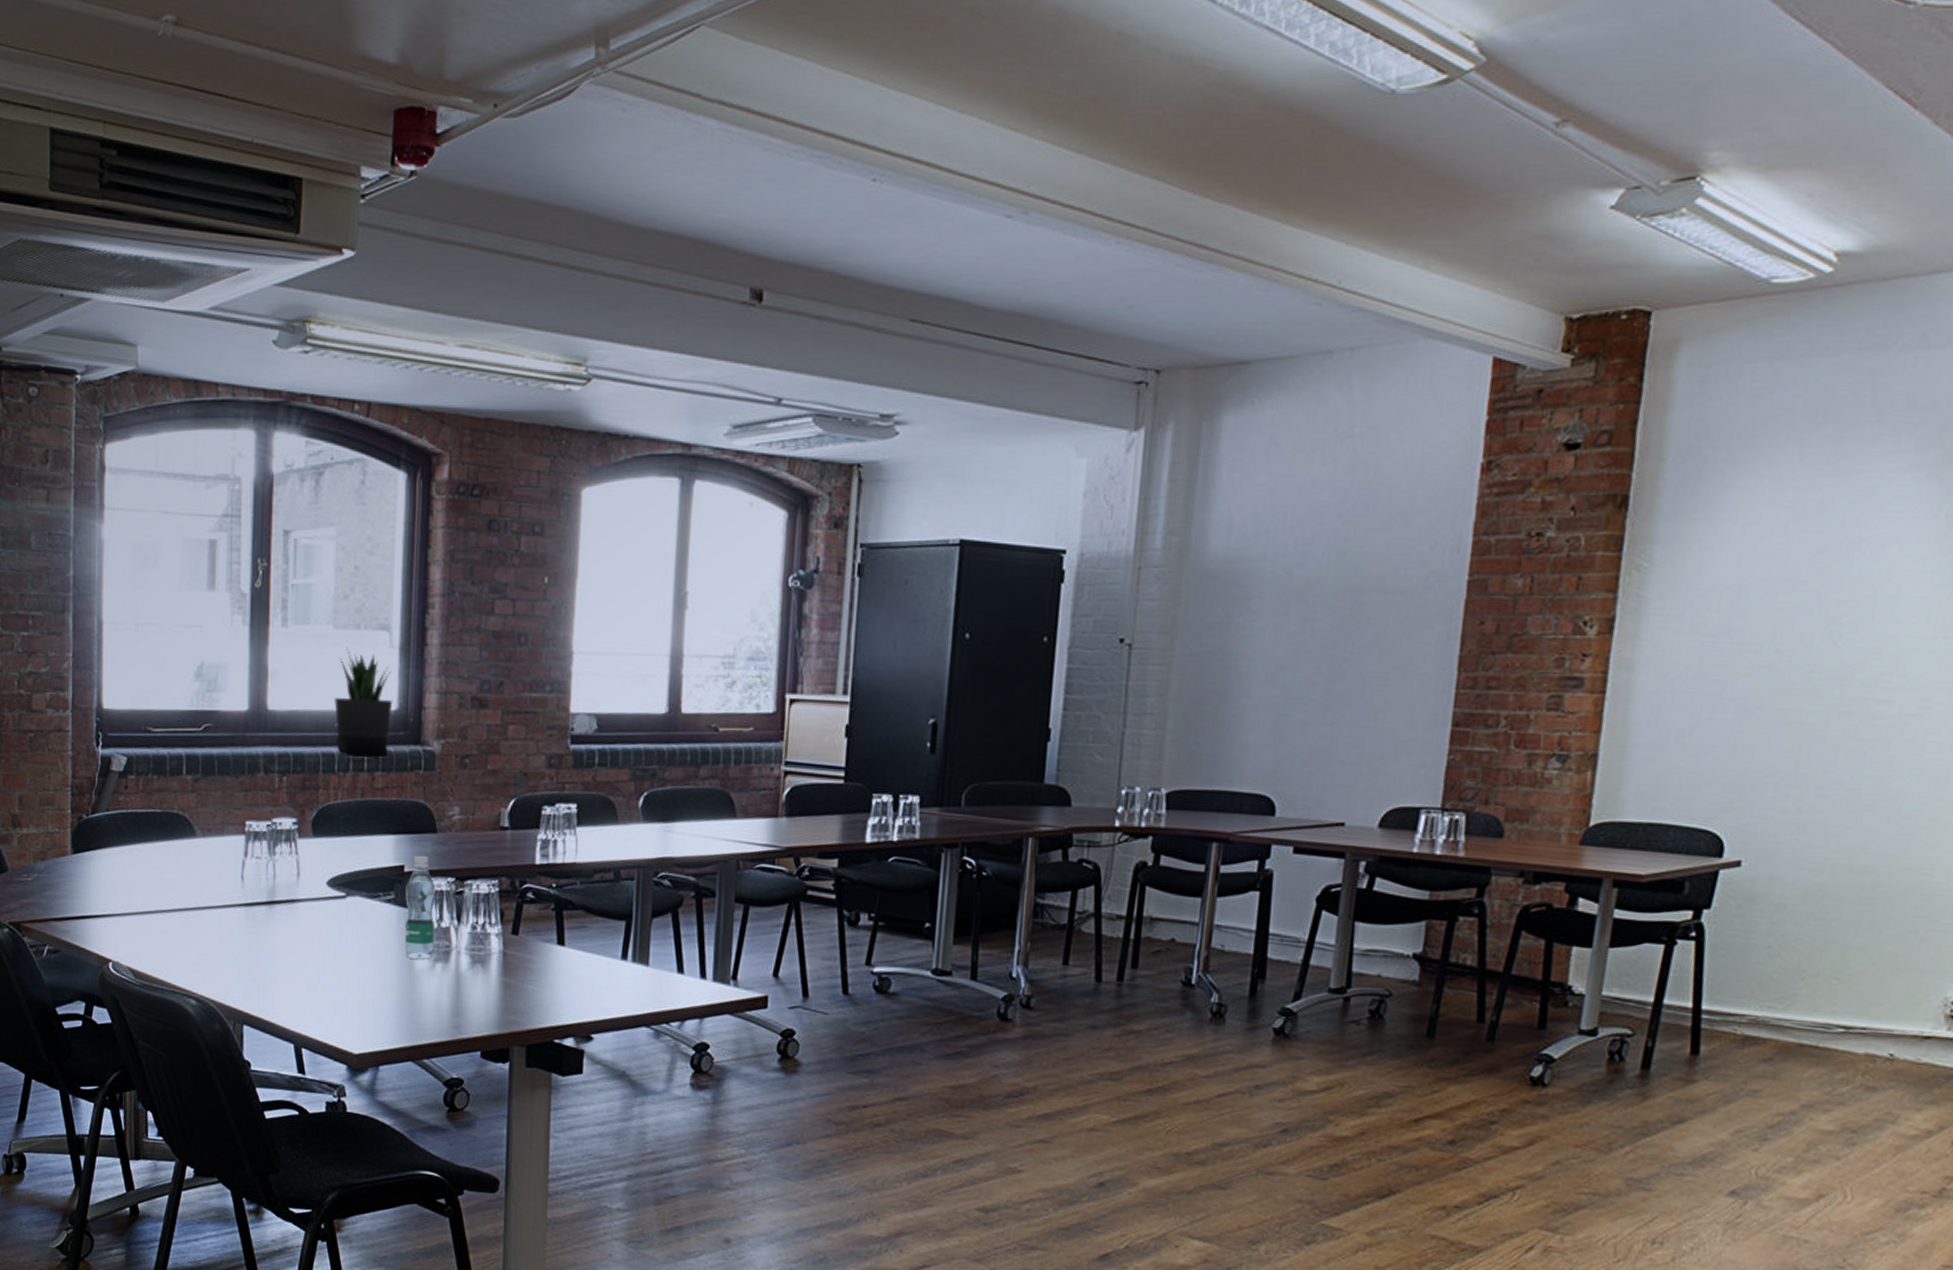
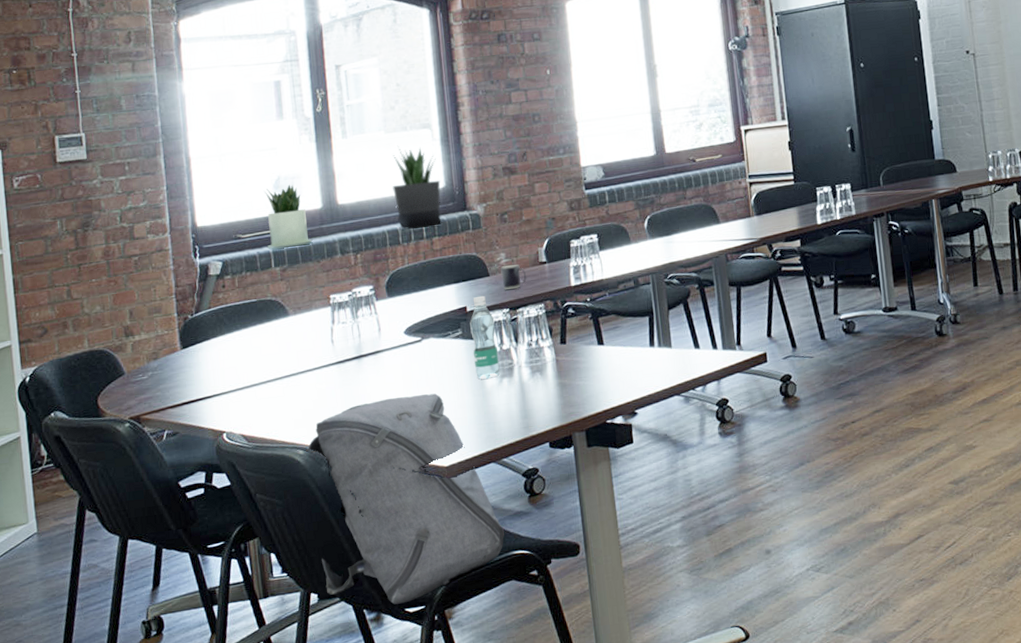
planter: none [179,674,233,754] -> present [265,184,313,250]
backpack: none [200,959,413,1202] -> present [307,393,504,605]
mug: none [450,823,482,856] -> present [500,264,526,290]

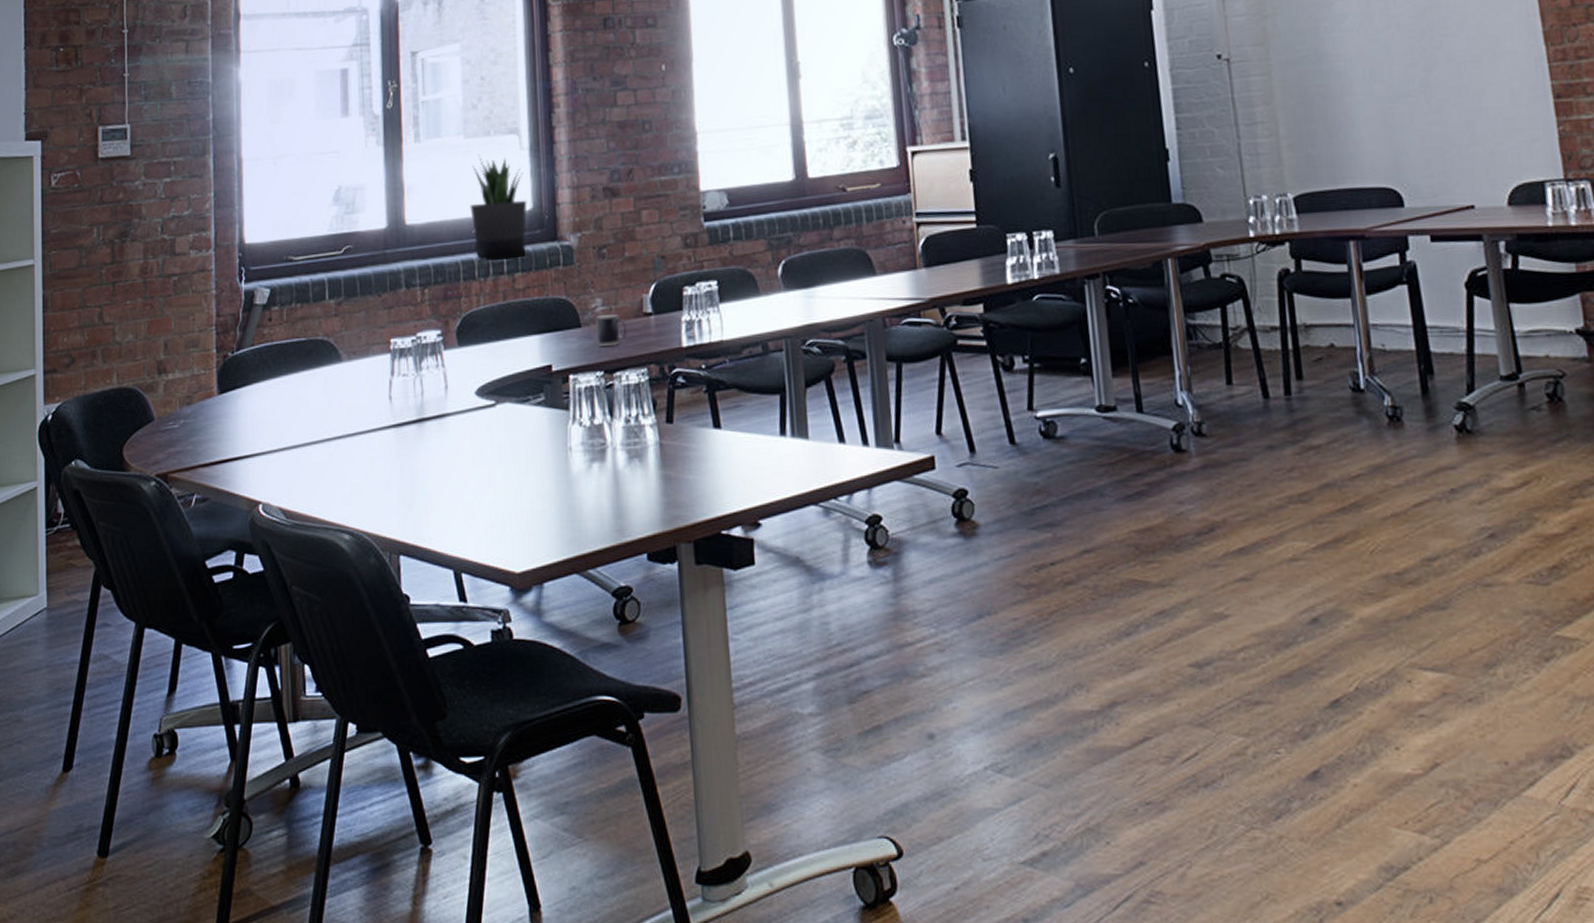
planter: present [265,184,313,250] -> none [321,196,374,277]
backpack: present [307,393,504,605] -> none [354,475,586,750]
bottle: present [470,295,500,379] -> none [555,352,590,462]

